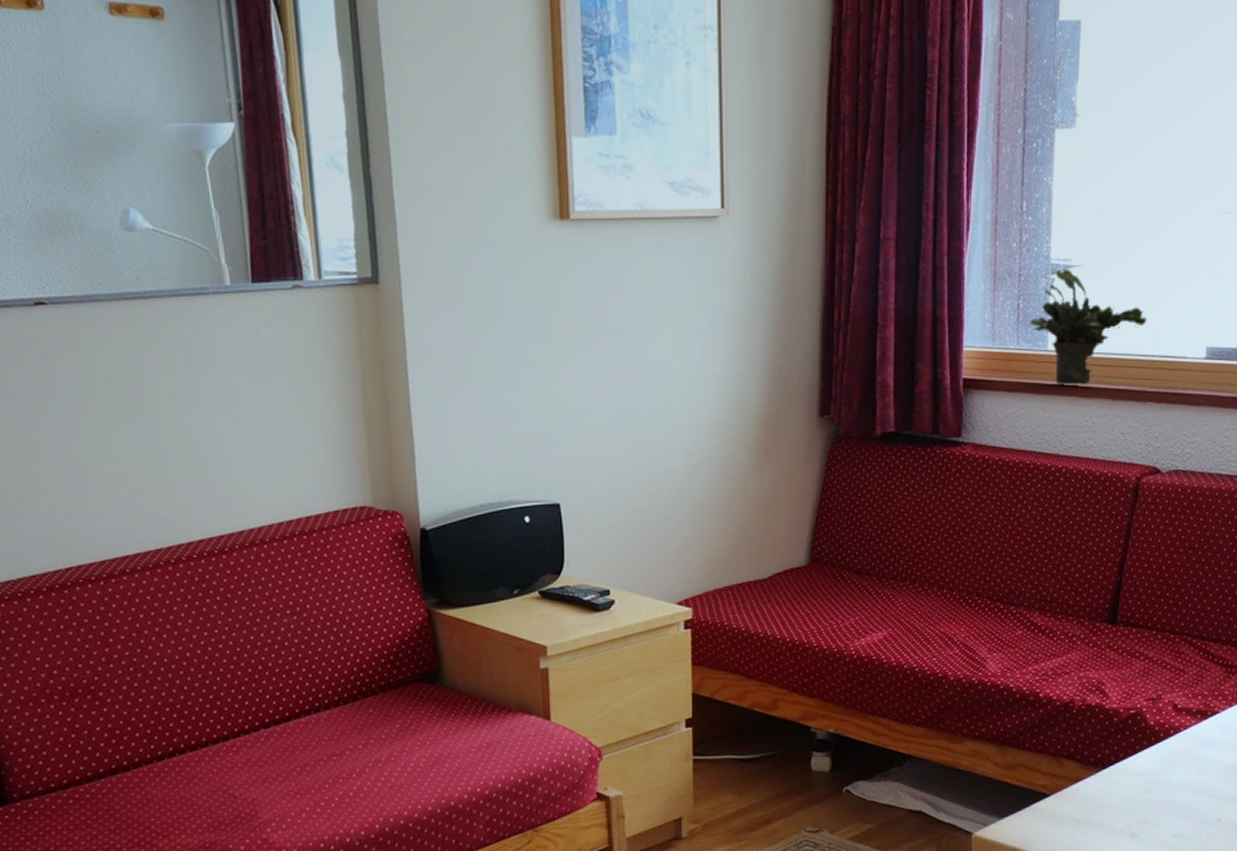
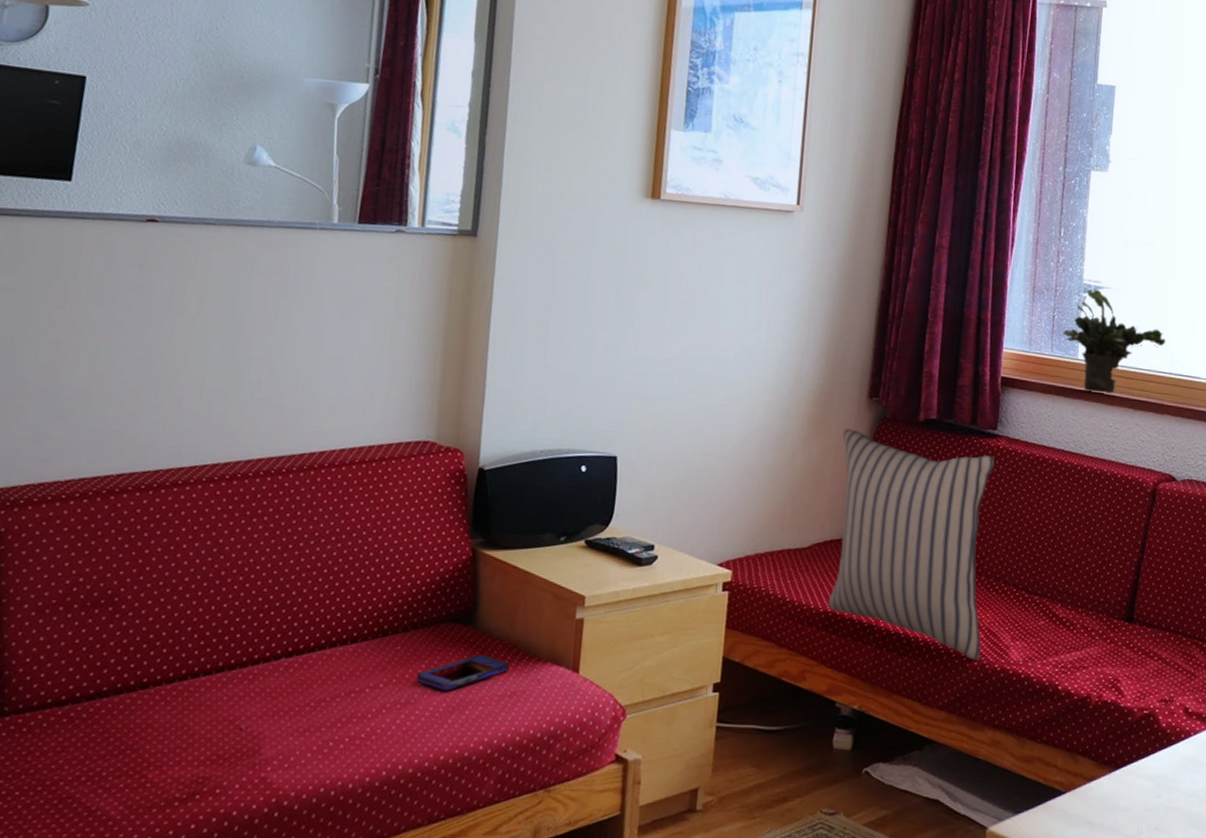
mobile phone: none [393,711,481,748] -> present [416,655,509,691]
pillow: none [795,451,960,676] -> present [828,429,995,661]

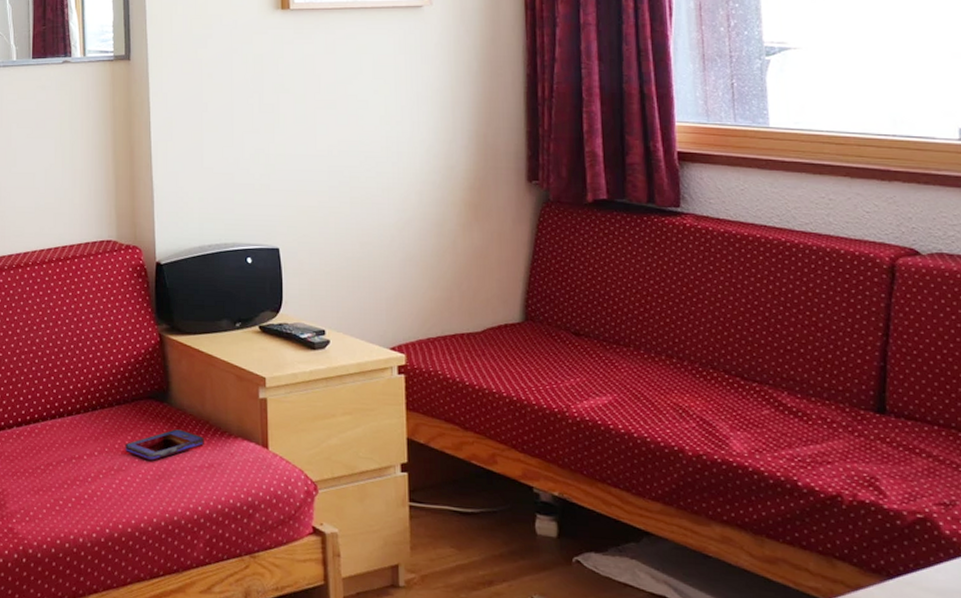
pillow: present [828,429,995,661] -> none [504,213,694,451]
potted plant: present [1063,289,1166,394] -> none [746,50,883,162]

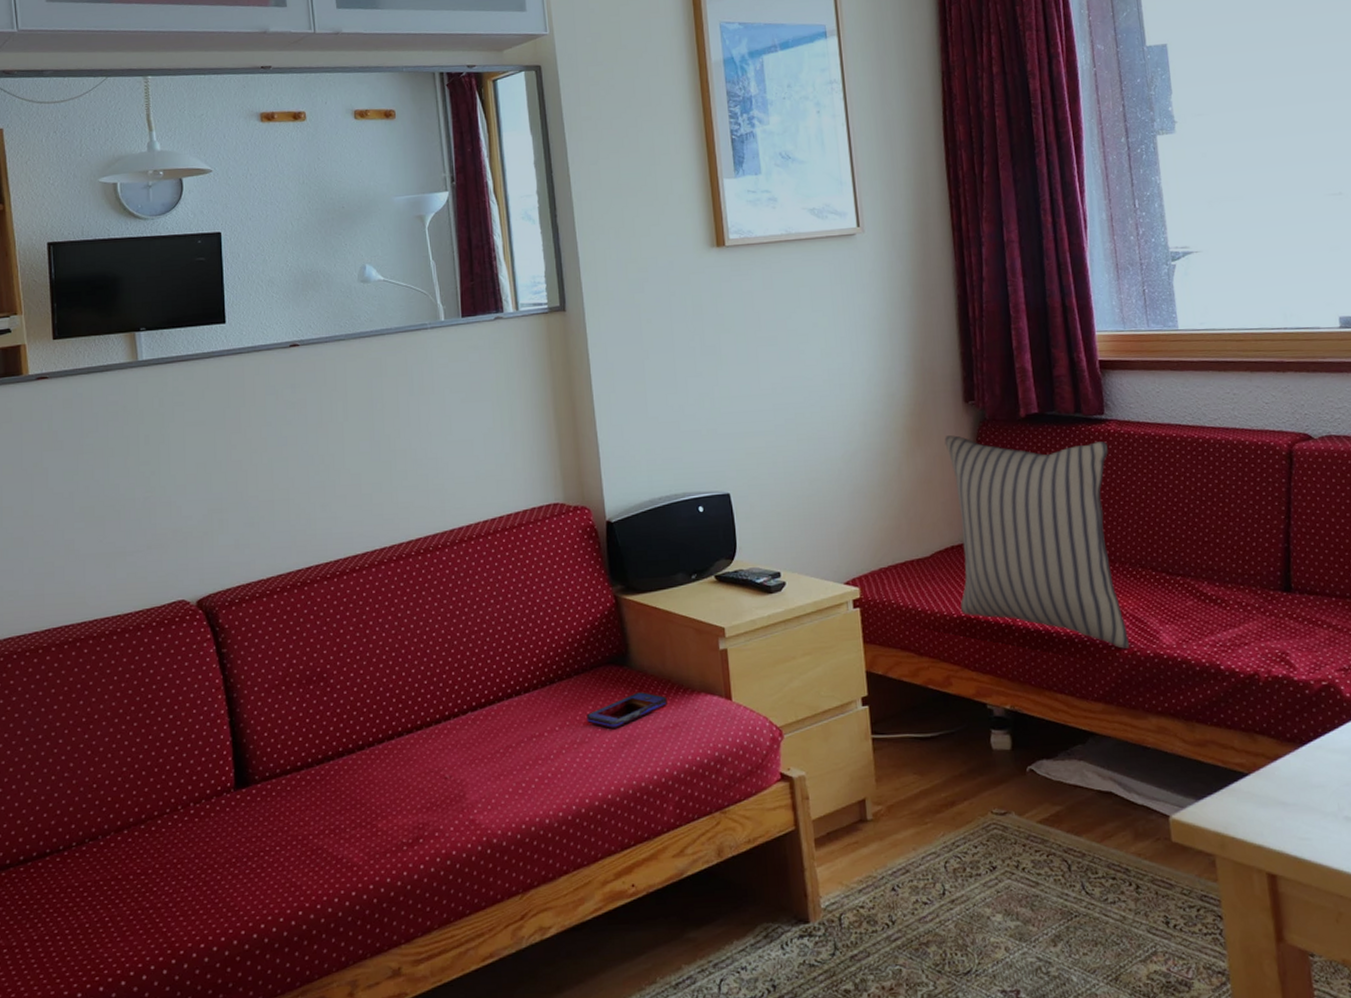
pillow: none [504,213,694,451] -> present [944,435,1129,649]

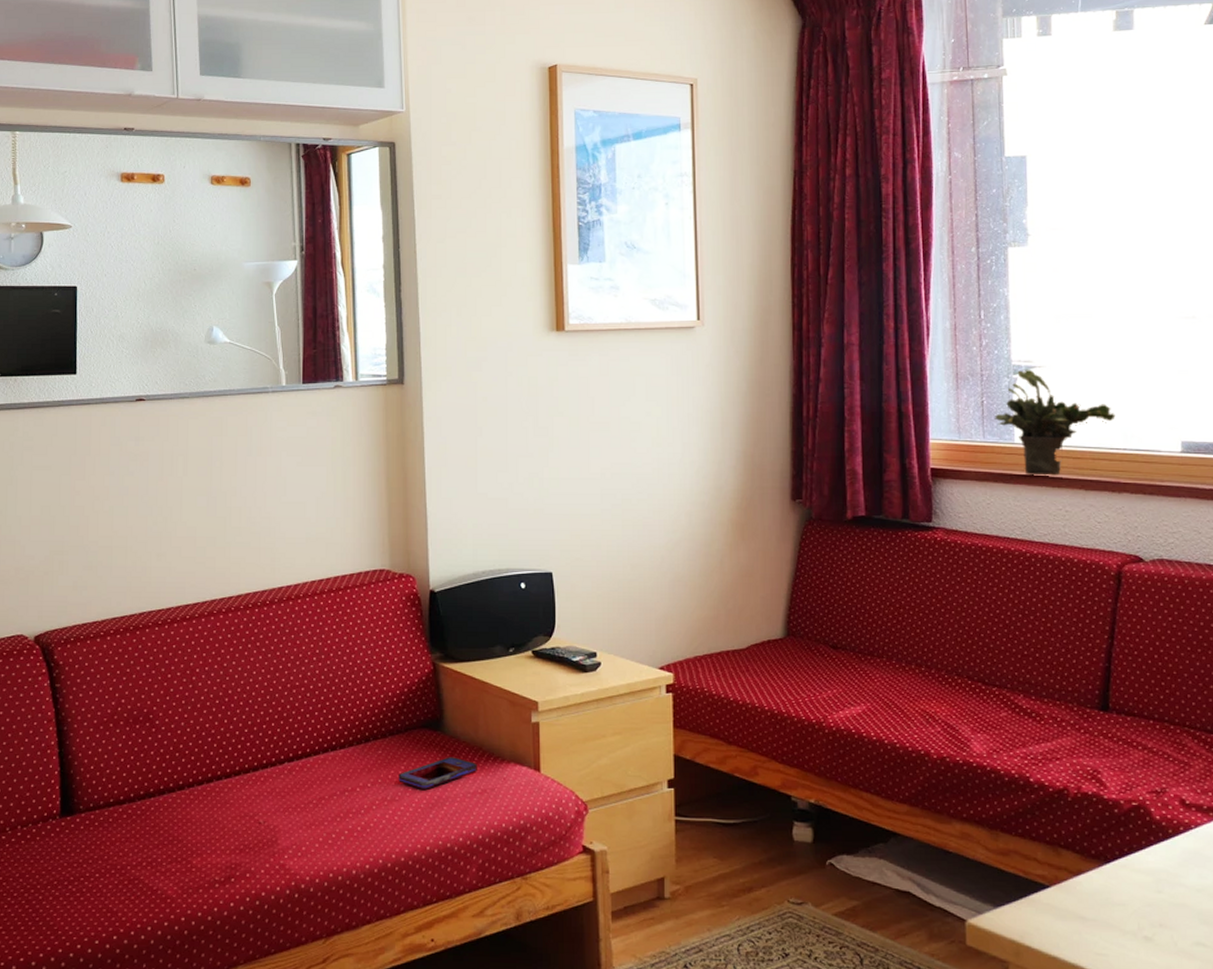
pillow: present [944,435,1129,649] -> none [769,532,939,754]
potted plant: none [1157,255,1274,361] -> present [995,369,1116,476]

